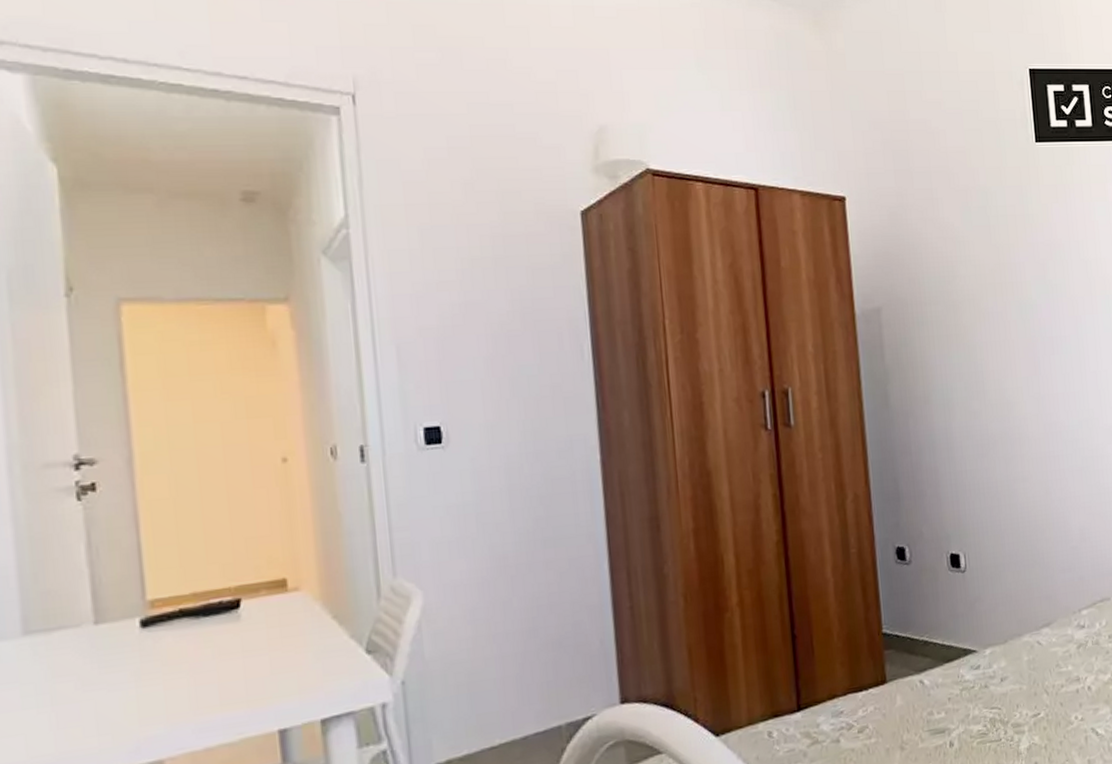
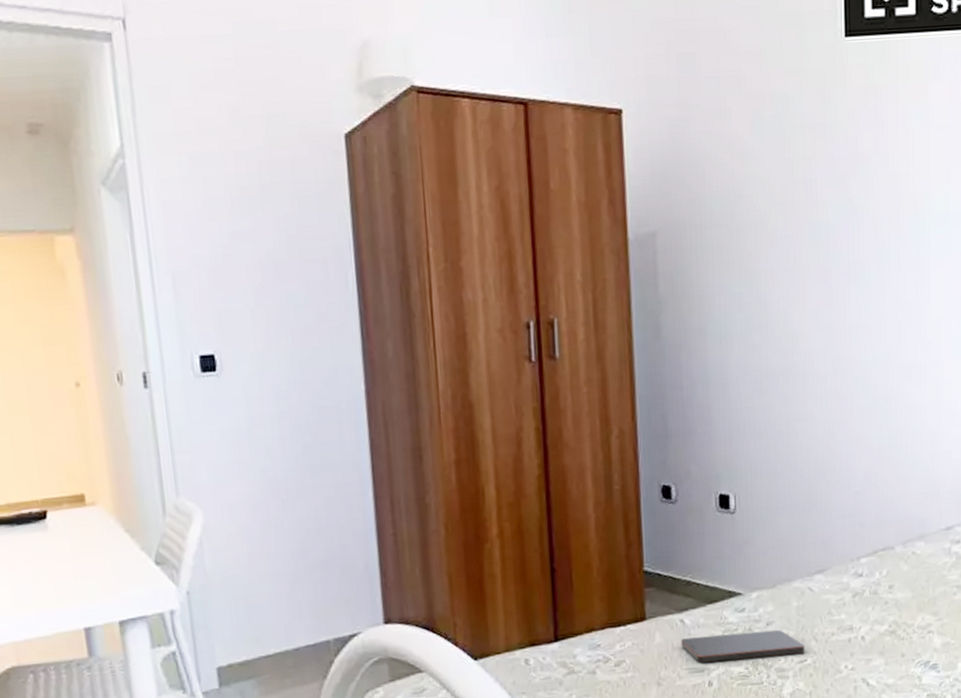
phone: none [921,684,1038,723] -> present [681,629,805,663]

